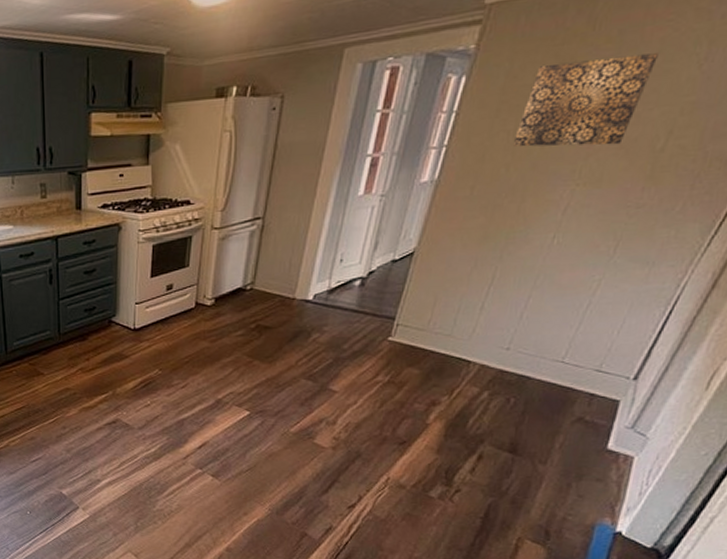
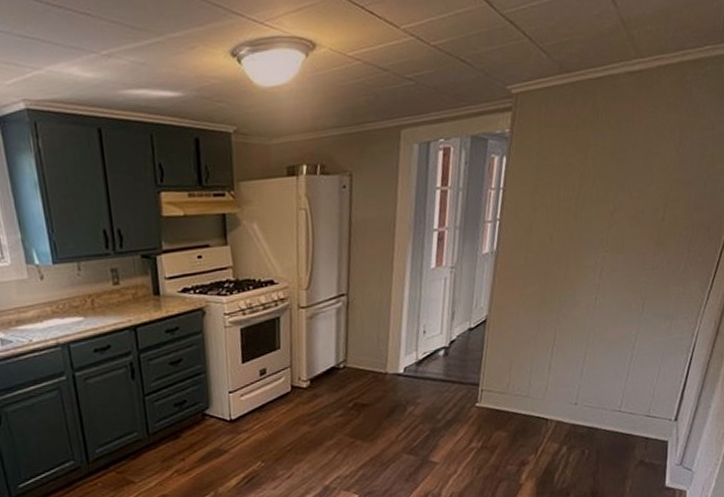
wall art: present [512,53,658,147] -> none [551,139,647,219]

